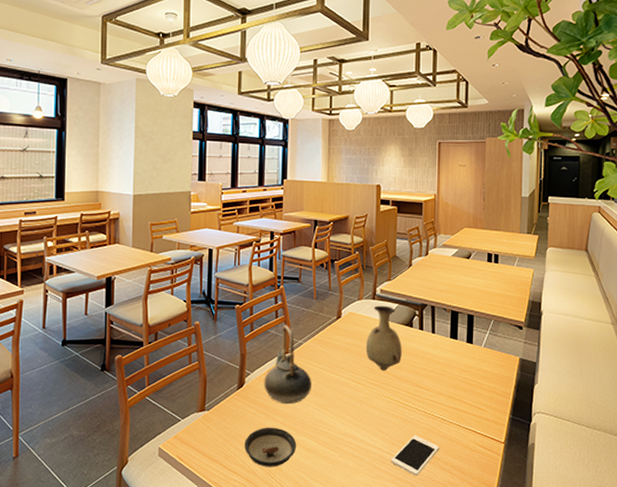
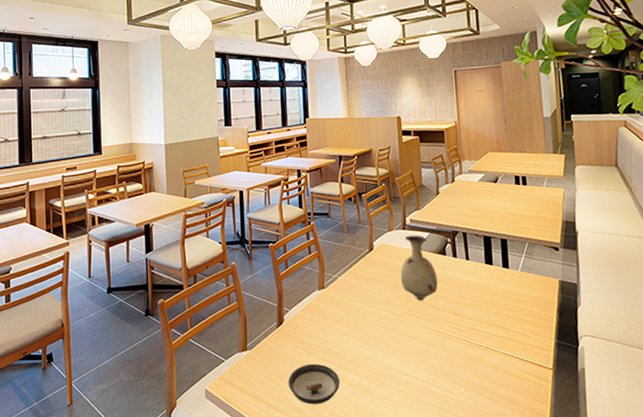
teapot: present [264,325,311,404] -> none [302,260,350,340]
cell phone: present [390,435,440,476] -> none [436,365,486,408]

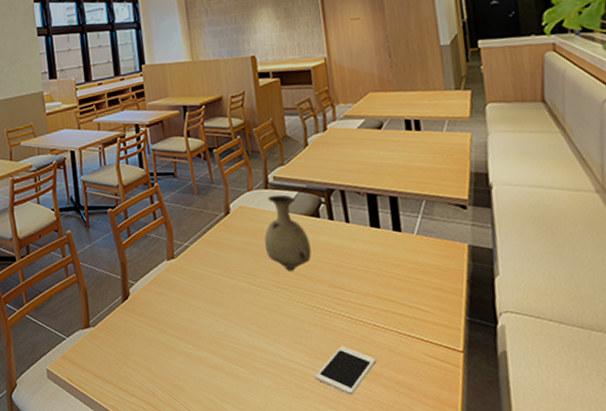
saucer: present [288,363,340,405] -> none [138,342,199,388]
cell phone: none [436,365,486,408] -> present [314,346,377,396]

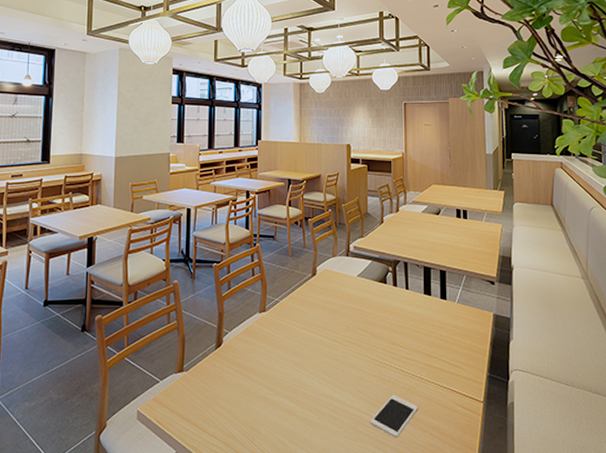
vase: present [264,194,312,271] -> none [341,262,377,328]

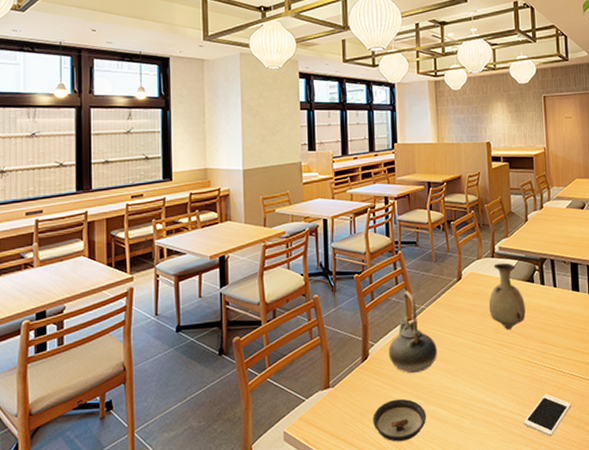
saucer: none [223,388,275,430] -> present [373,398,427,442]
teapot: none [241,283,288,364] -> present [388,291,437,374]
vase: none [341,262,377,328] -> present [488,263,526,330]

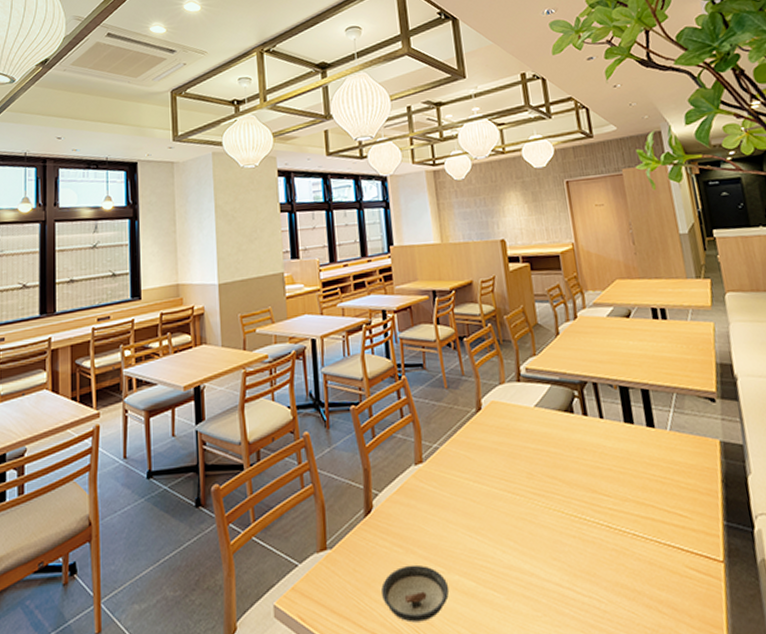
teapot: present [388,291,437,374] -> none [396,425,457,532]
vase: present [488,263,526,330] -> none [517,388,567,474]
cell phone: present [523,393,572,437] -> none [575,560,639,620]

